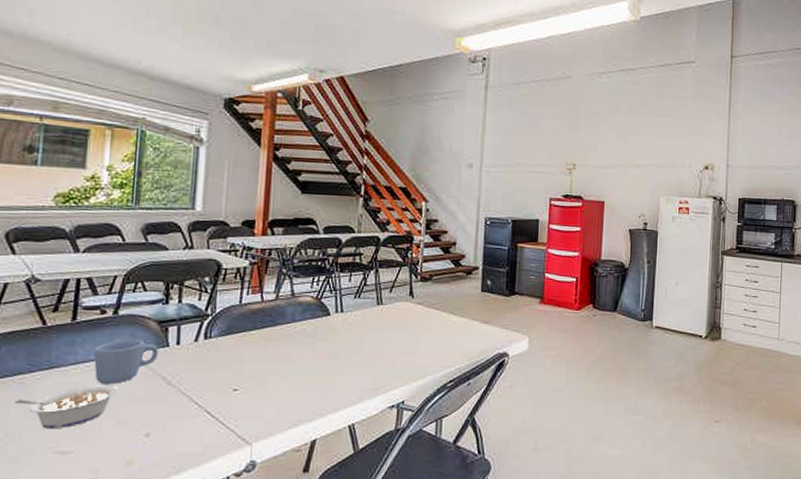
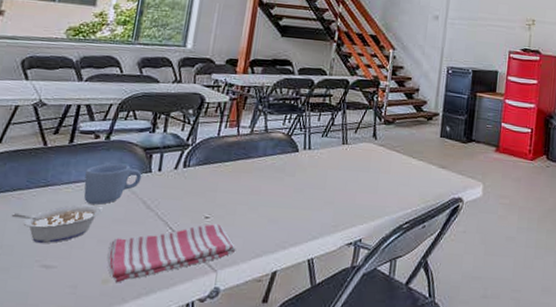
dish towel: none [128,396,271,464] -> present [107,224,236,283]

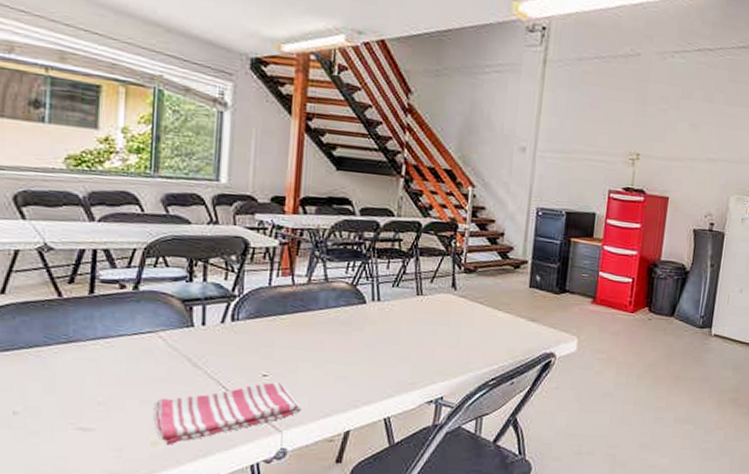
legume: present [11,205,102,244] -> none [32,363,140,405]
mug: present [83,163,142,205] -> none [114,316,183,363]

